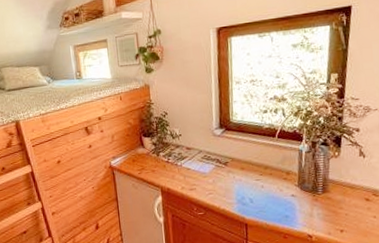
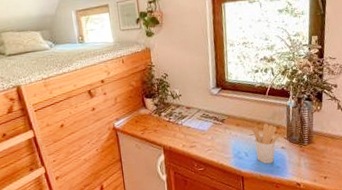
utensil holder: none [259,168,289,212] -> present [252,123,279,164]

